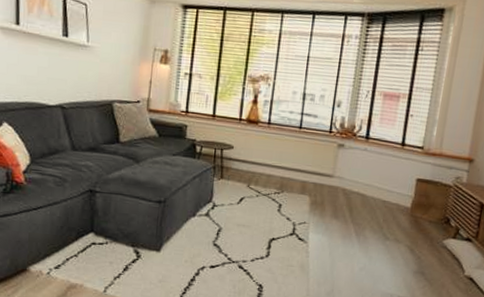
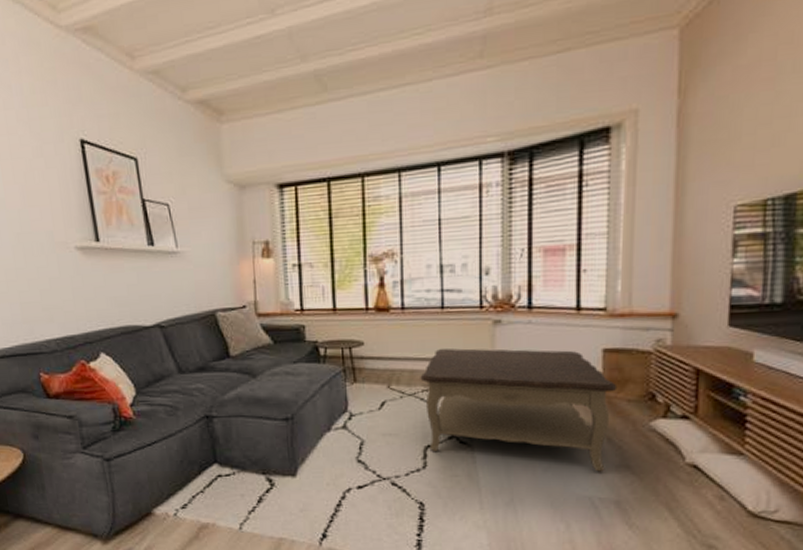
coffee table: none [273,160,424,276] -> present [420,348,618,472]

